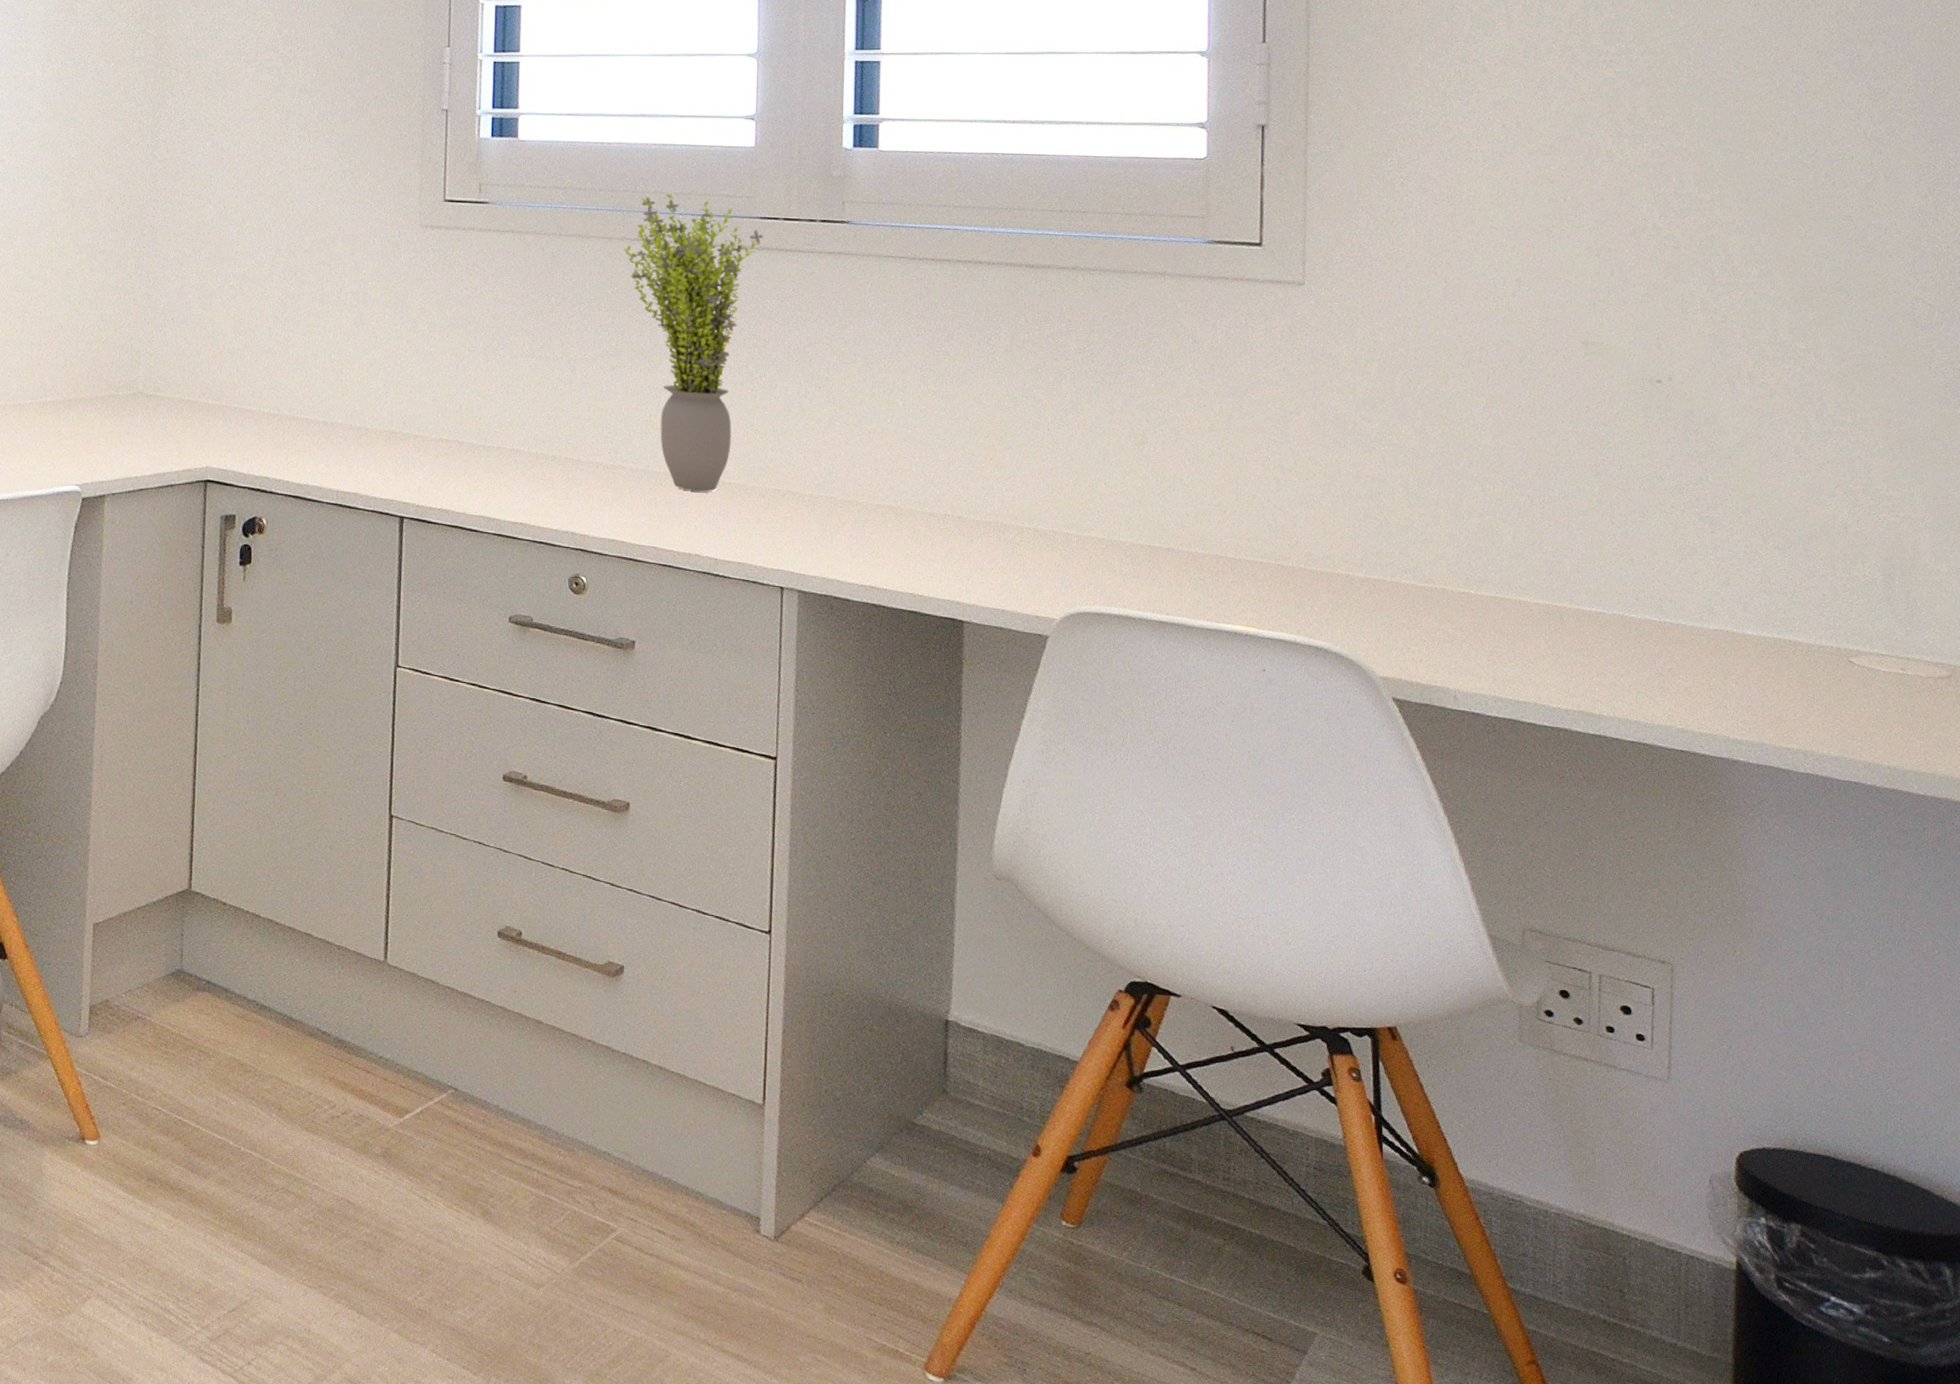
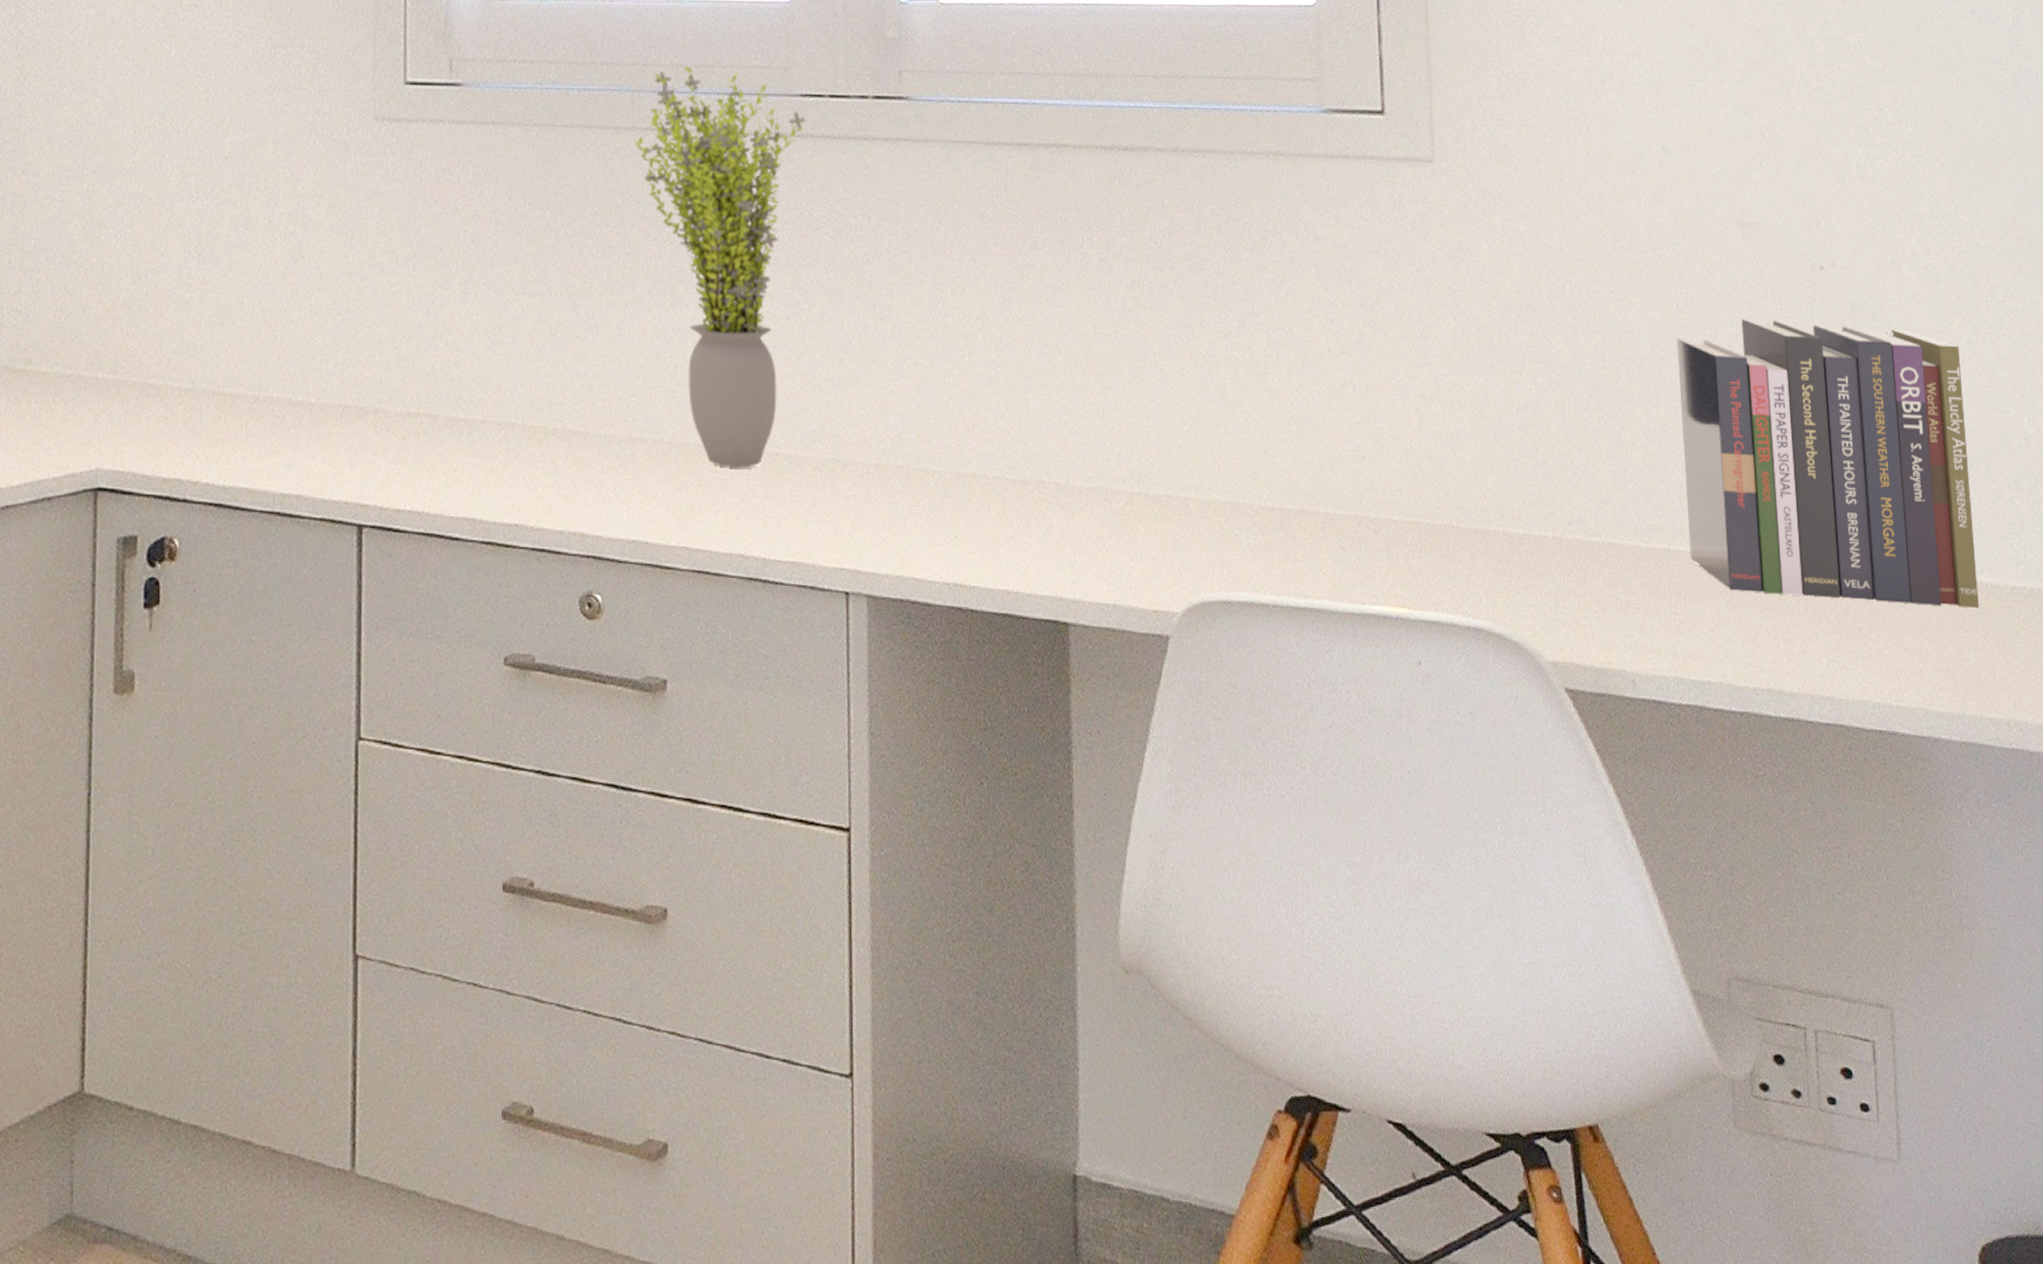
books: none [1515,419,1787,661] -> present [1676,319,1979,609]

